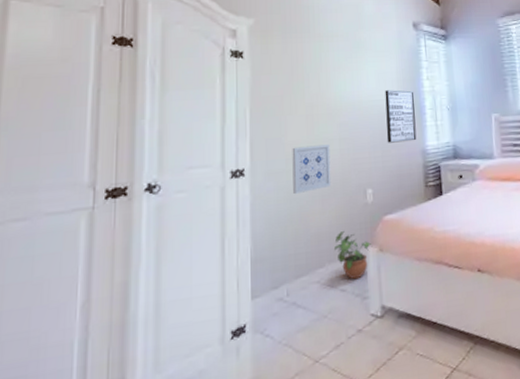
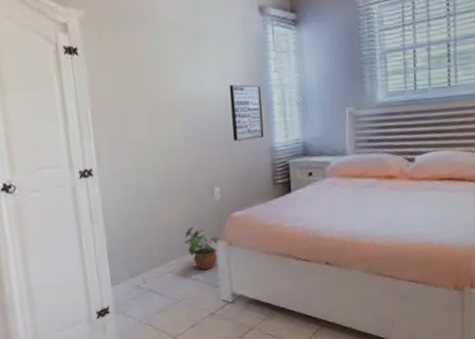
wall art: present [292,144,332,195] -> none [137,143,179,193]

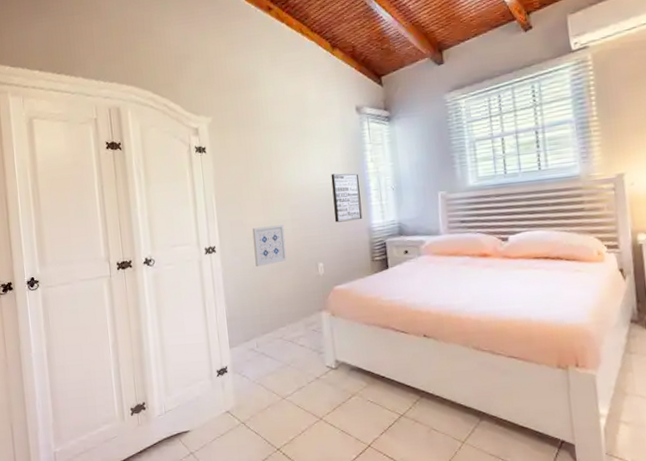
wall art: none [137,143,179,193] -> present [252,225,287,268]
potted plant: present [185,227,222,270] -> none [293,298,326,338]

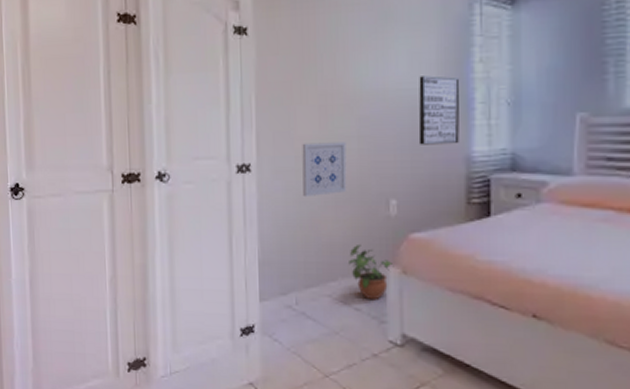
potted plant: none [293,298,326,338] -> present [349,245,394,300]

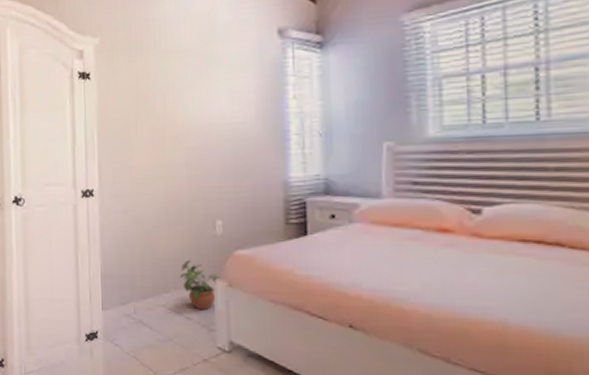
wall art: present [302,142,347,198] -> none [138,170,178,219]
wall art: present [418,75,460,145] -> none [239,111,277,172]

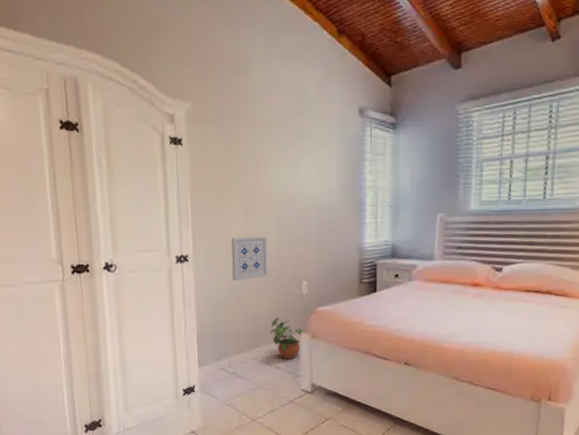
wall art: none [138,170,178,219] -> present [231,236,268,282]

